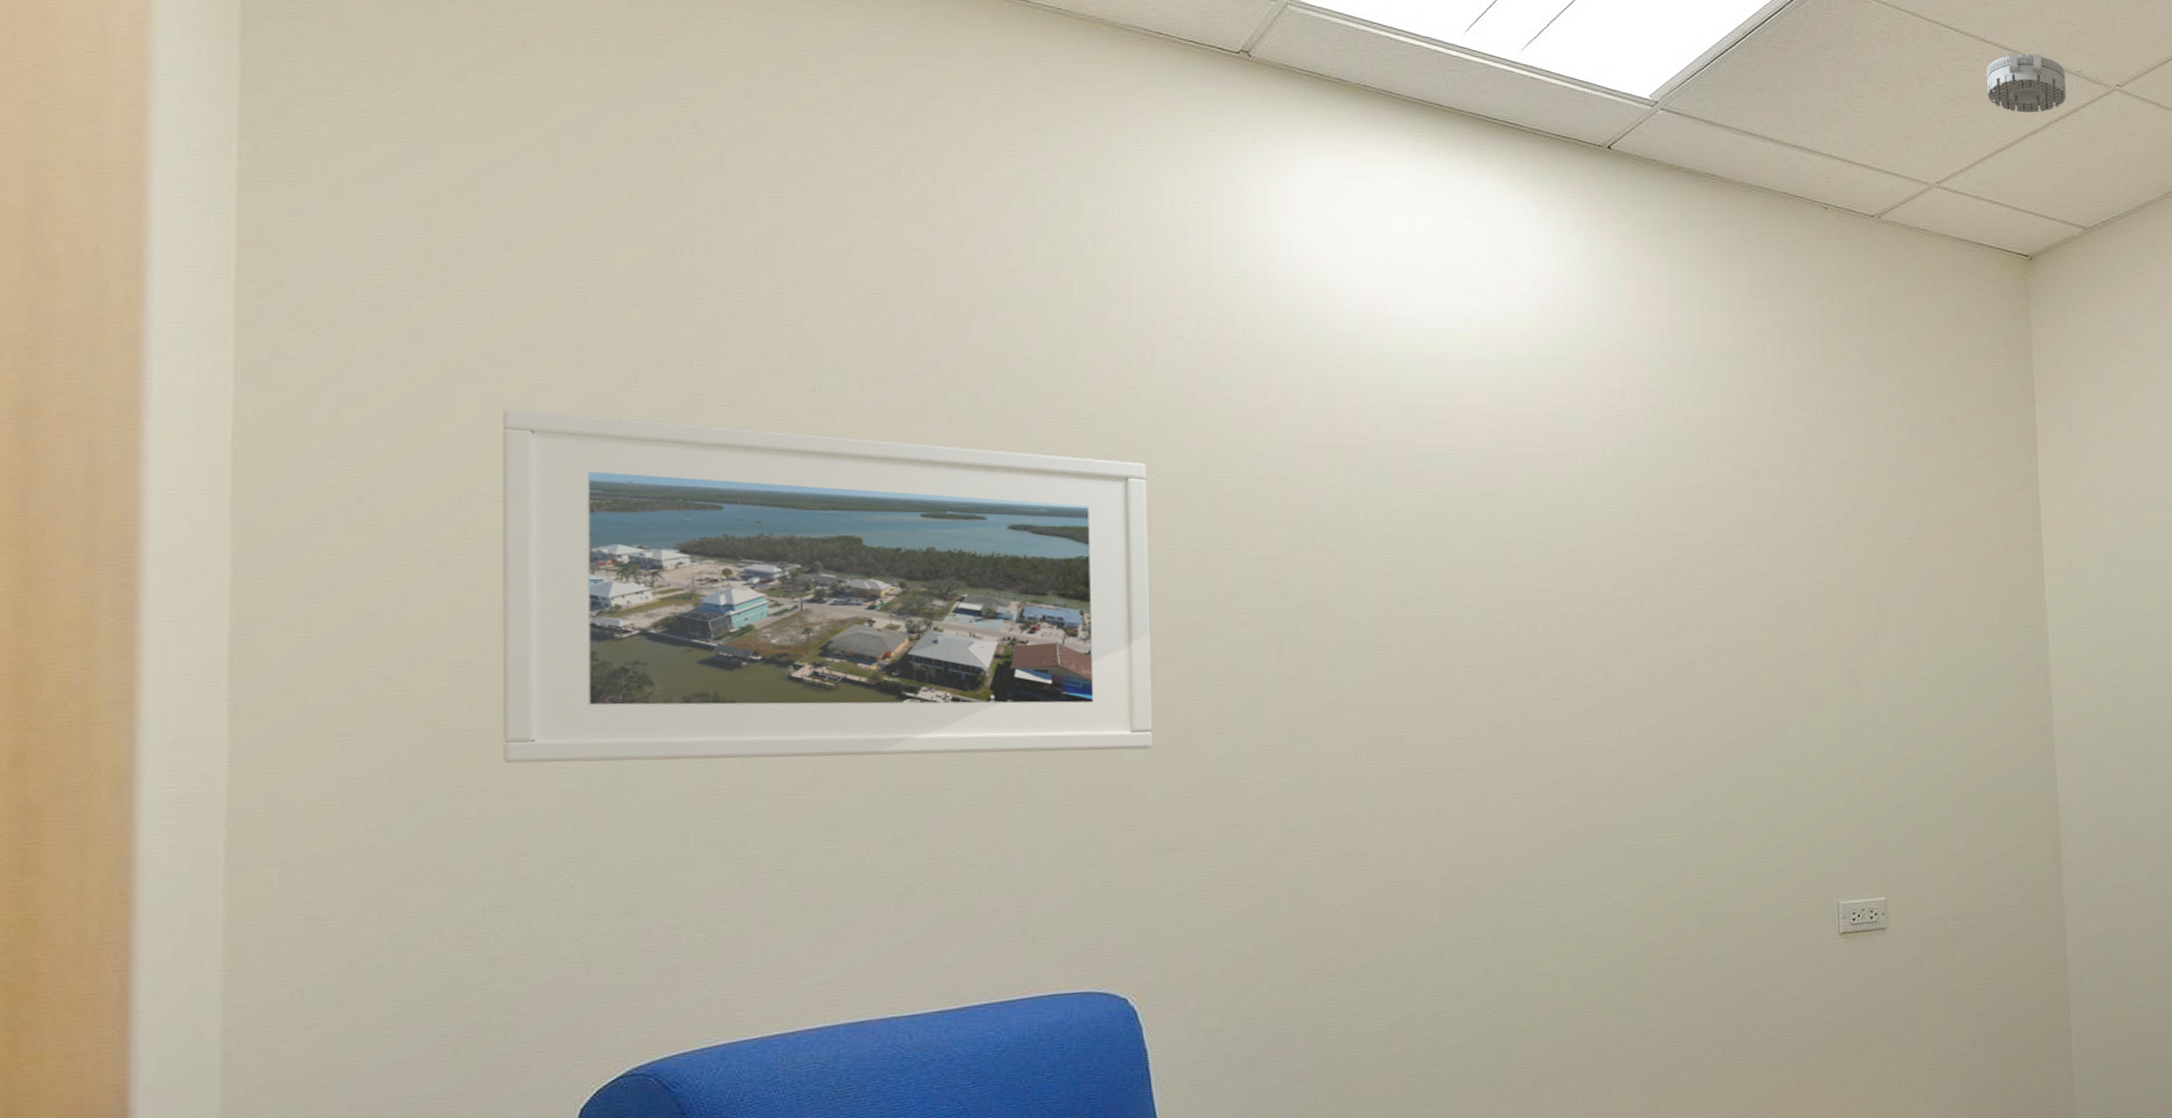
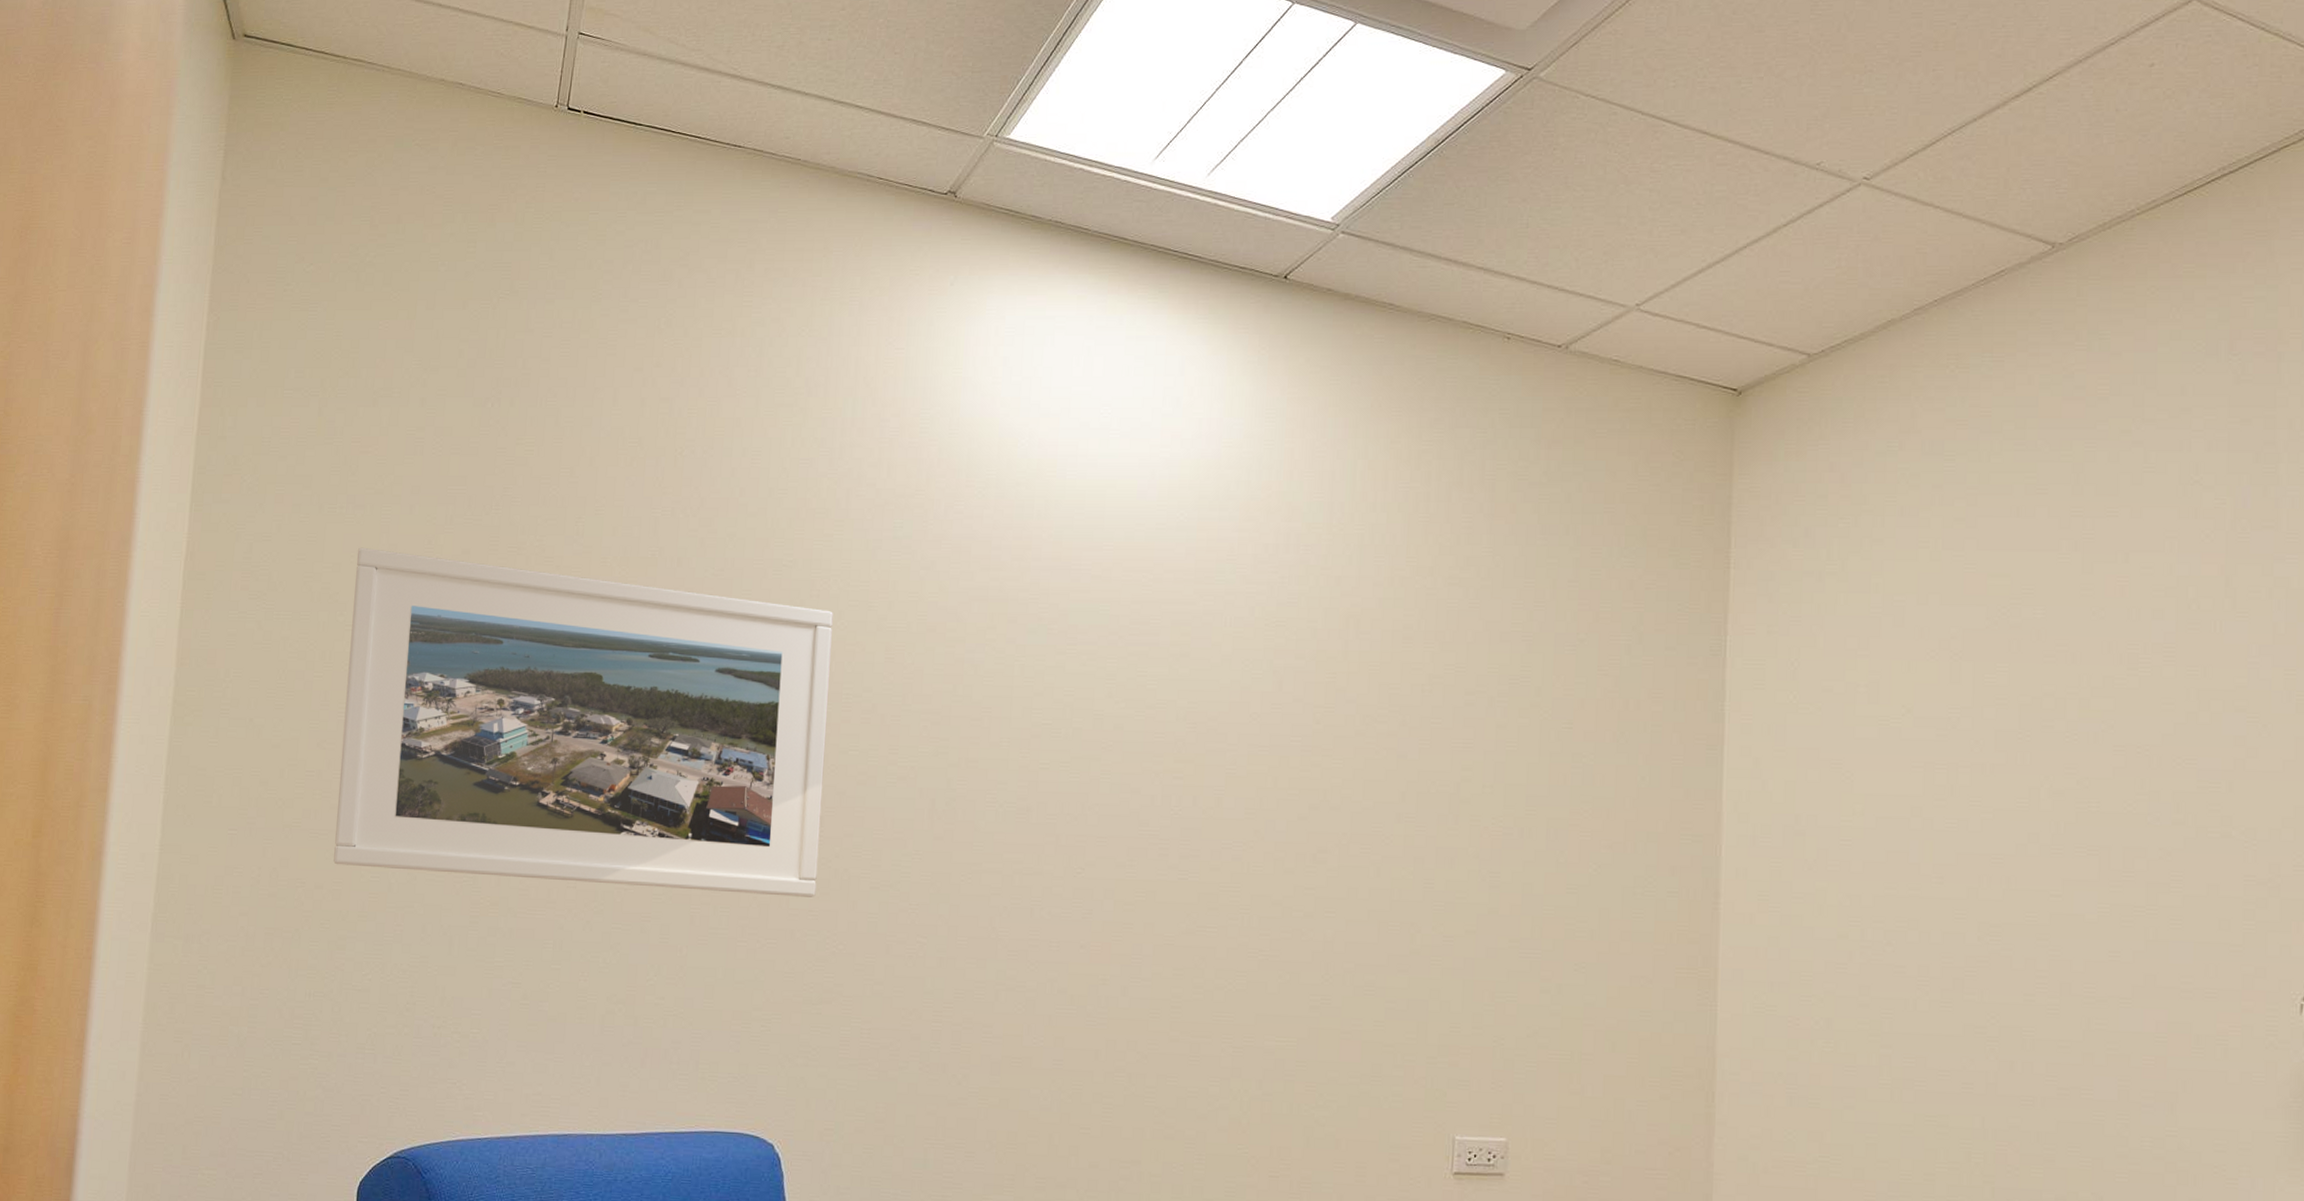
smoke detector: present [1986,53,2067,113] -> none [1704,145,1801,217]

